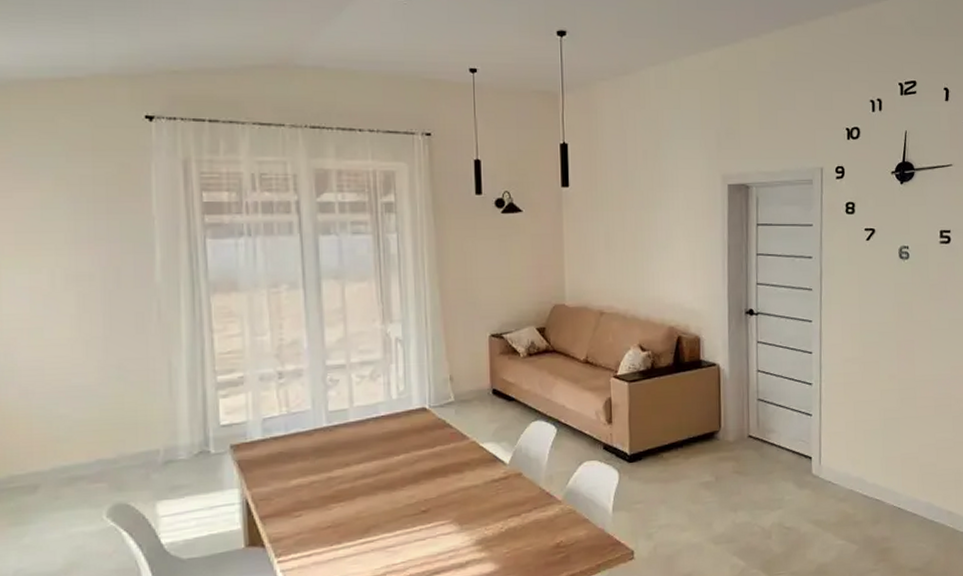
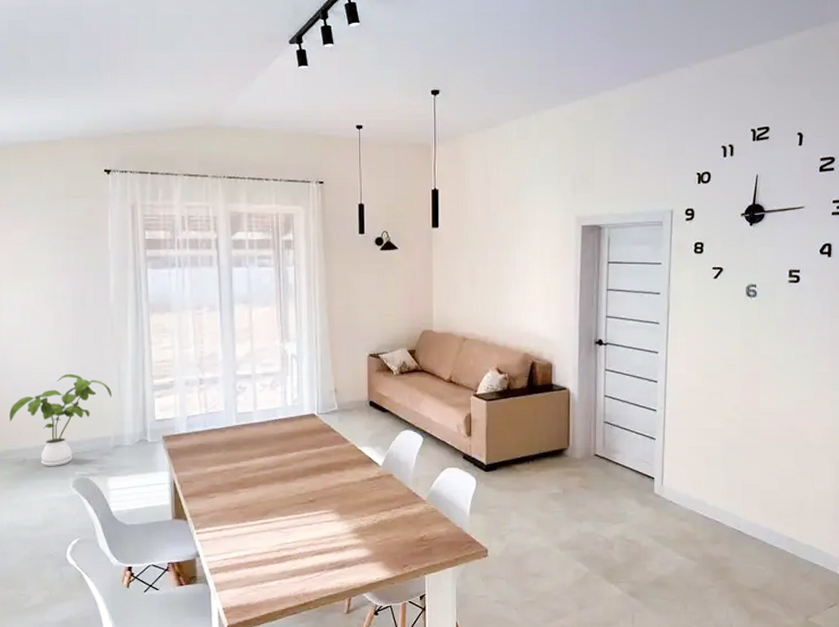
house plant: none [14,372,160,493] -> present [9,373,112,466]

